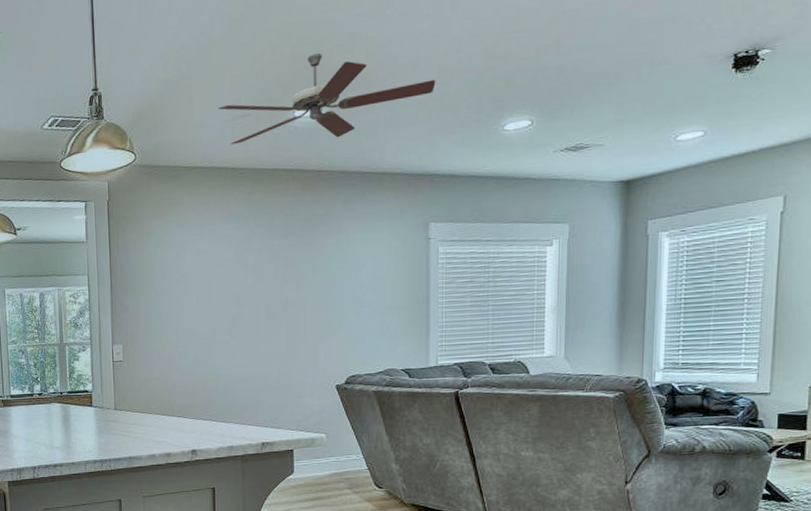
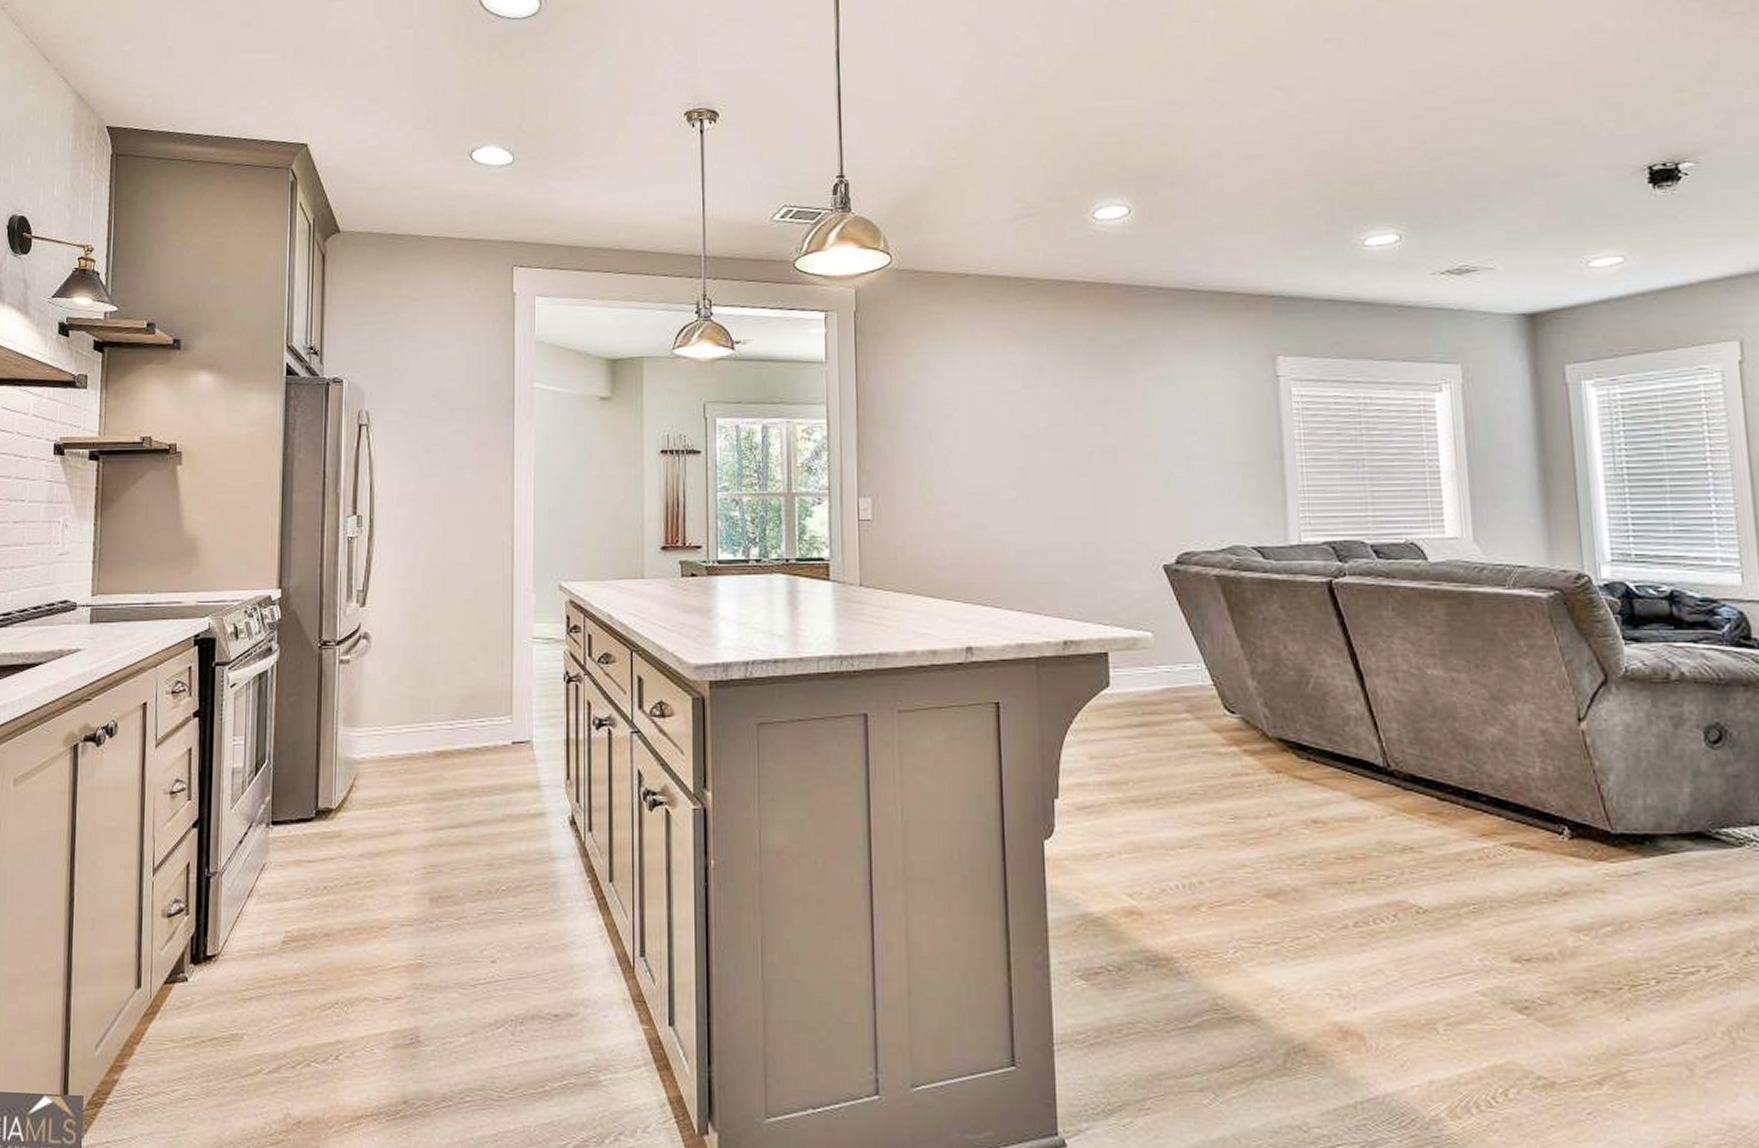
ceiling fan: present [218,53,436,145] -> none [996,145,1273,249]

